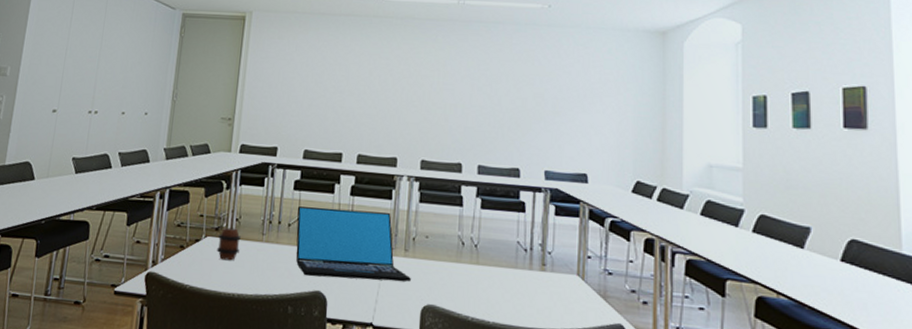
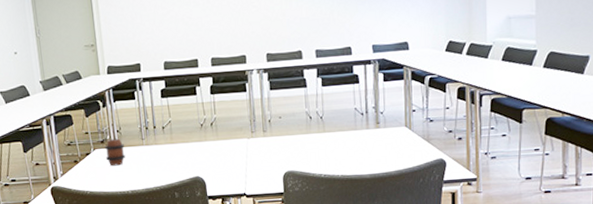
laptop: present [296,206,411,282] -> none [167,103,272,167]

